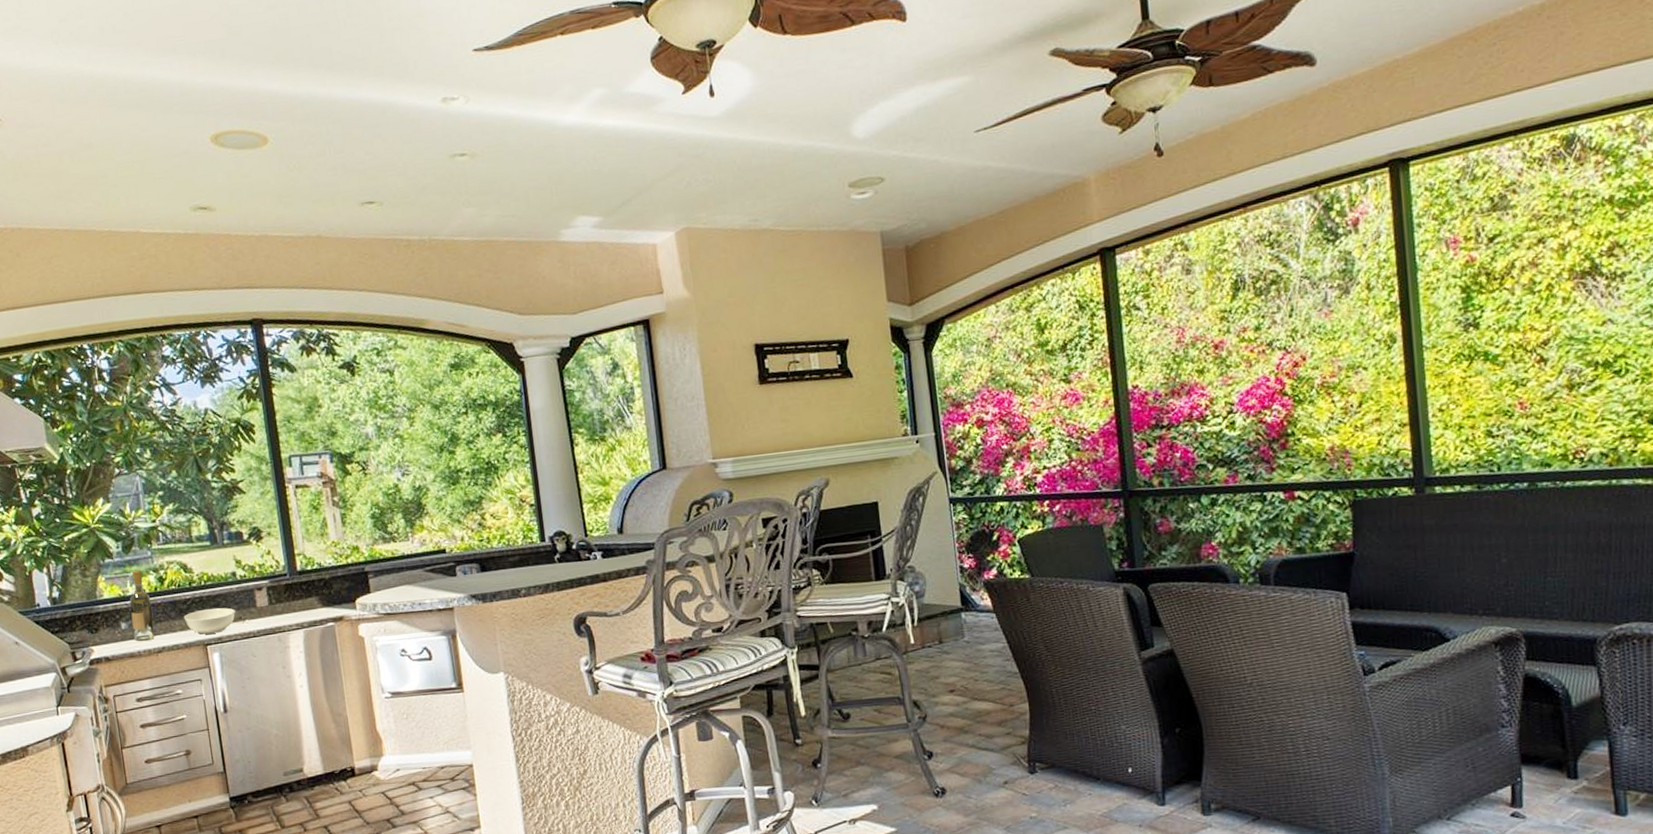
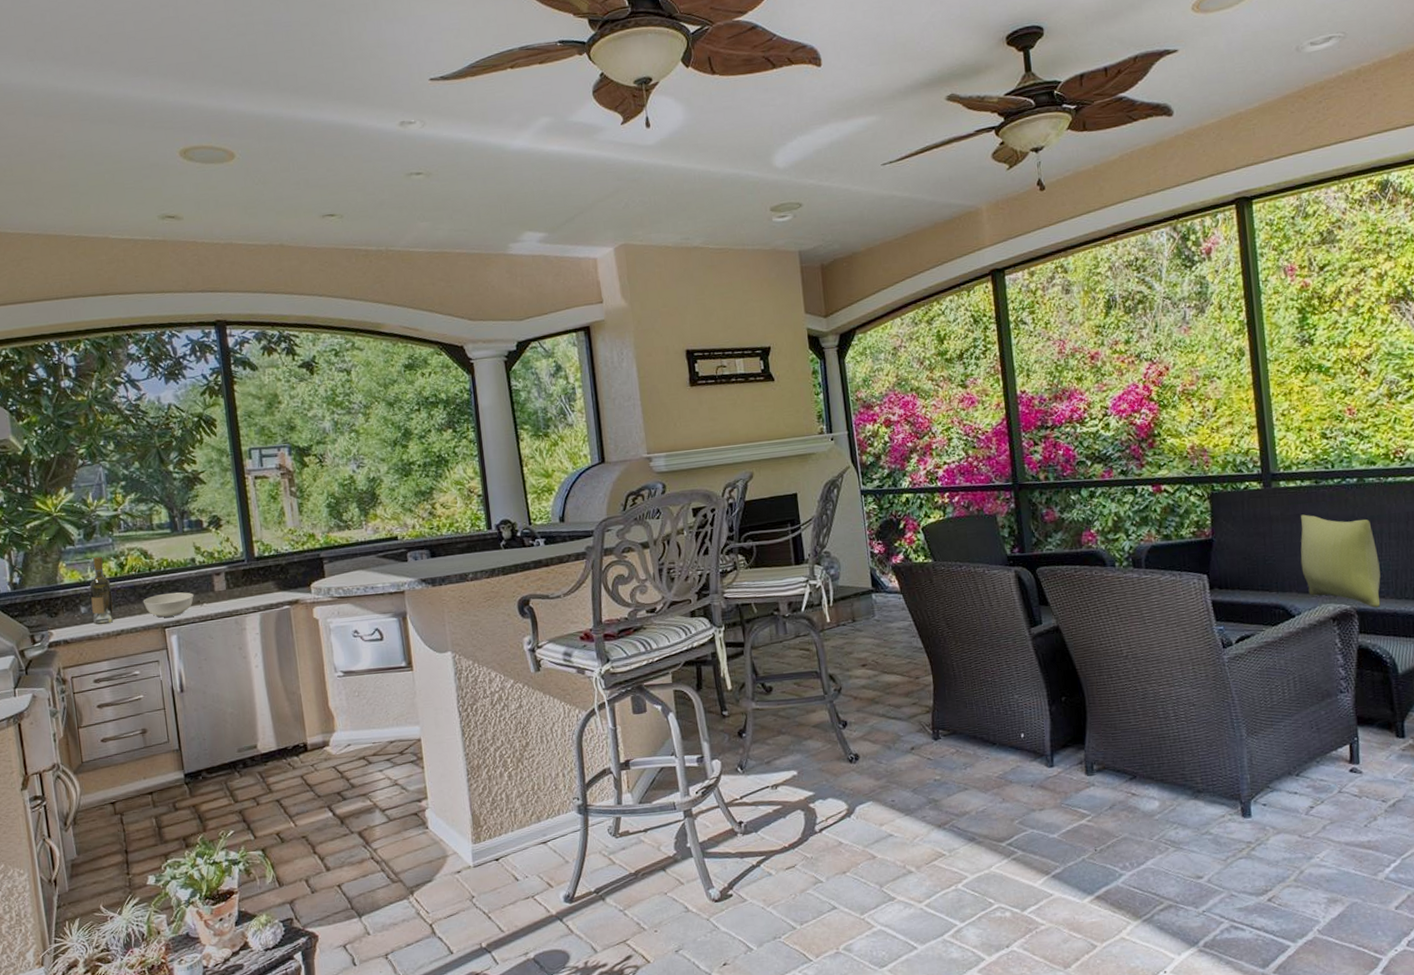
pillow: none [1457,524,1554,631] -> present [1300,514,1381,608]

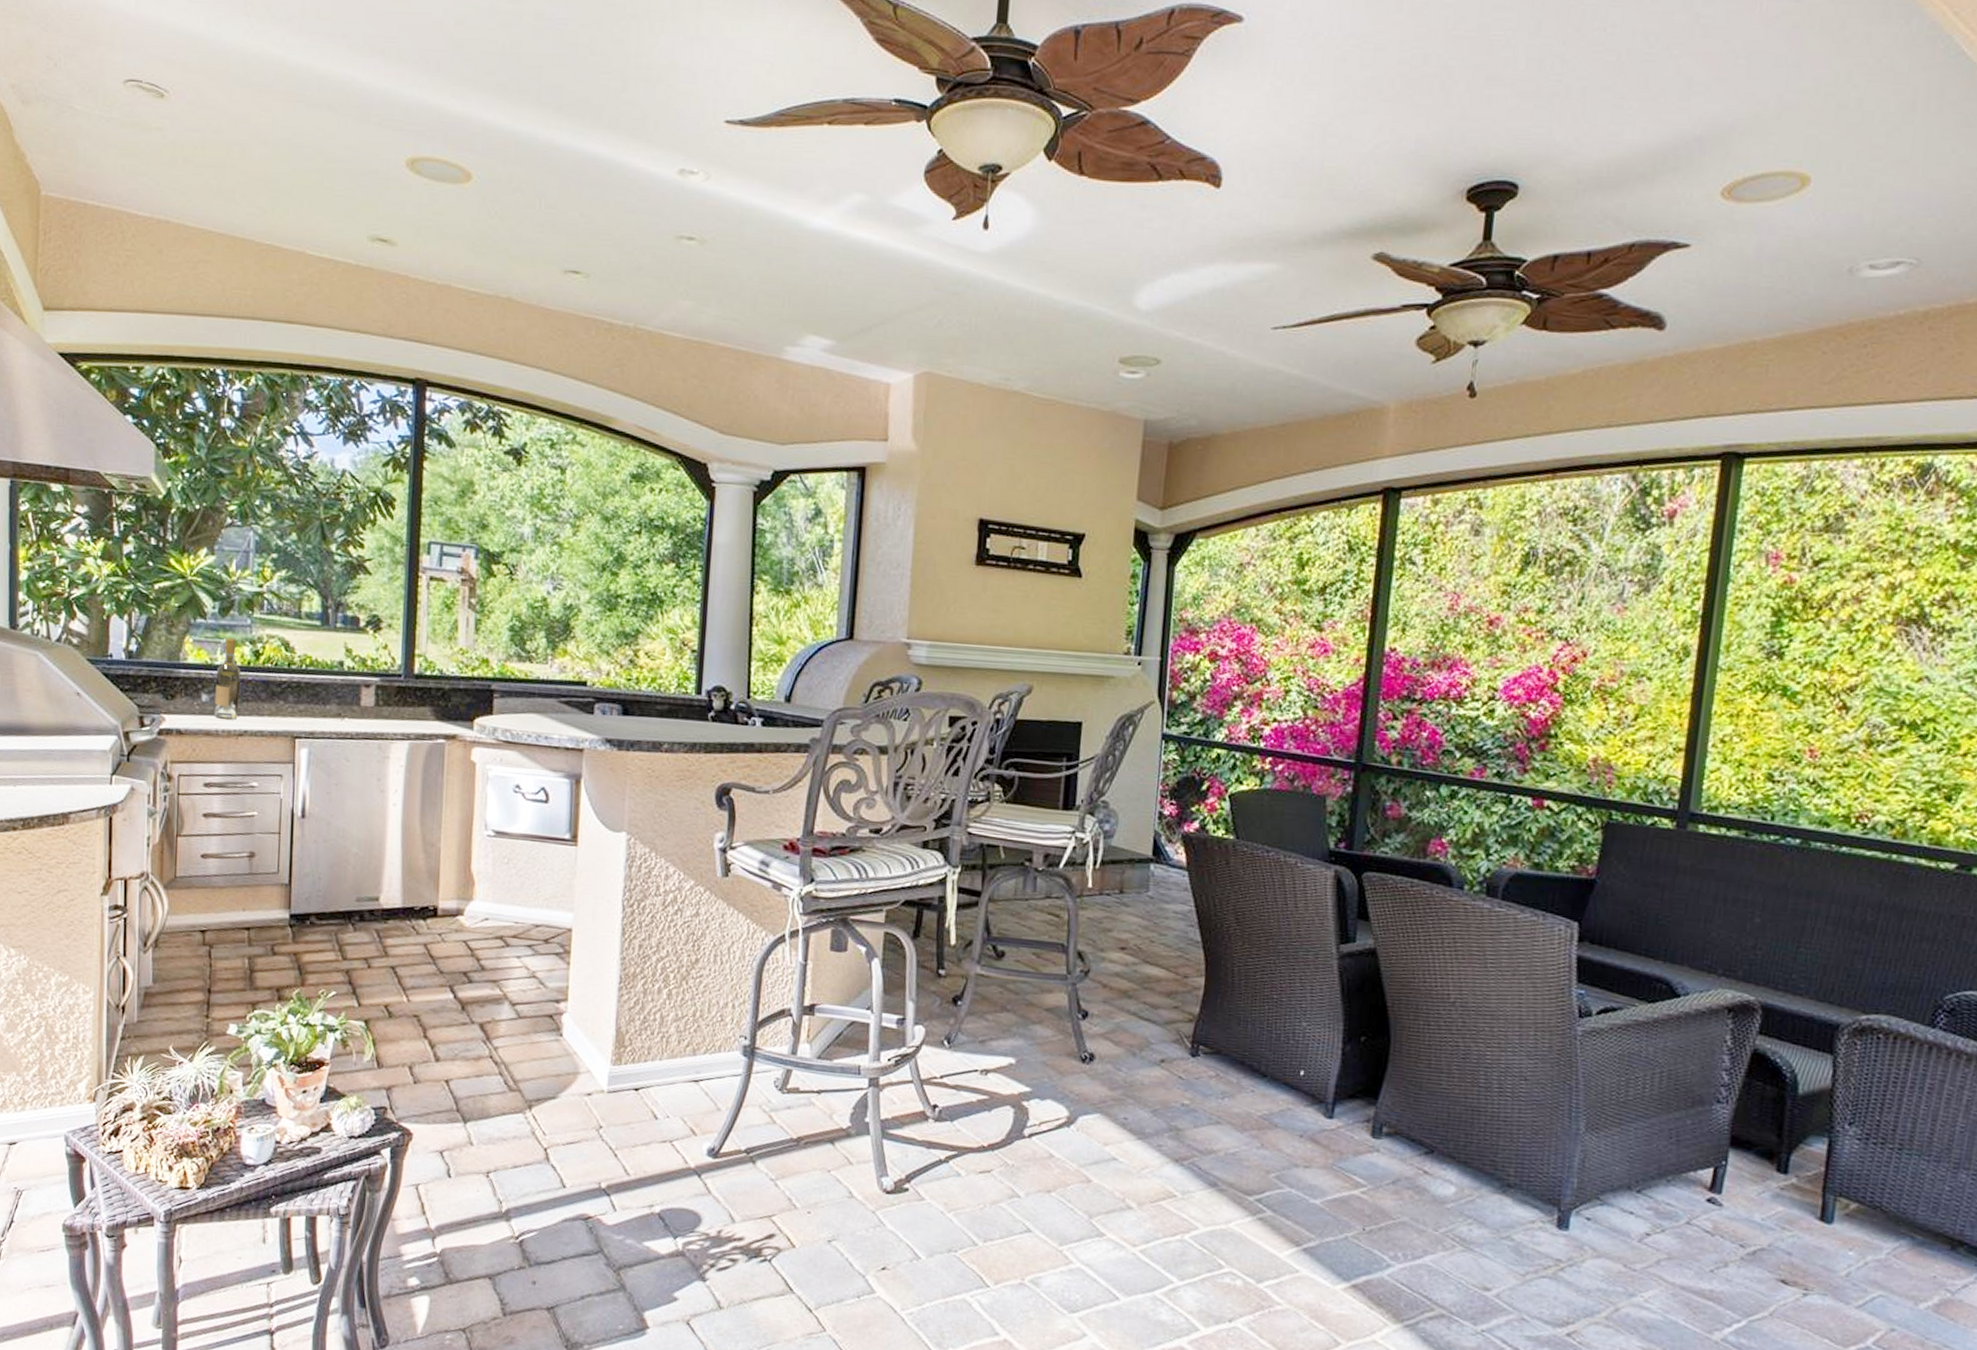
bowl: present [143,592,195,618] -> none [275,696,336,727]
pillow: present [1300,514,1381,608] -> none [1702,871,1806,1007]

